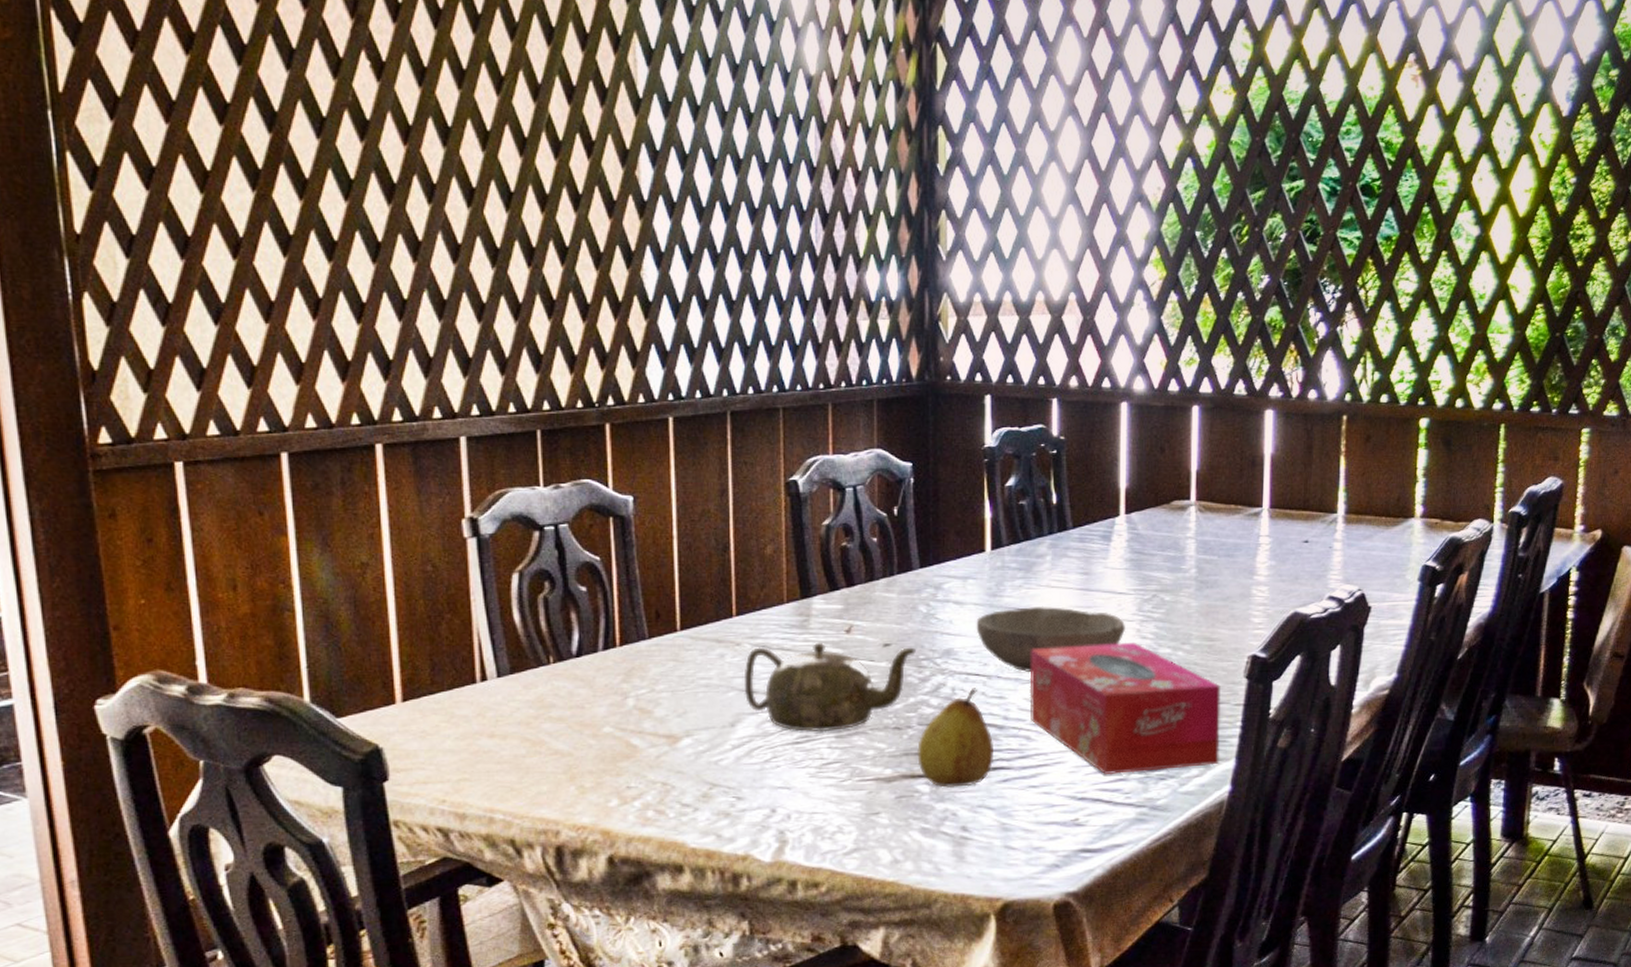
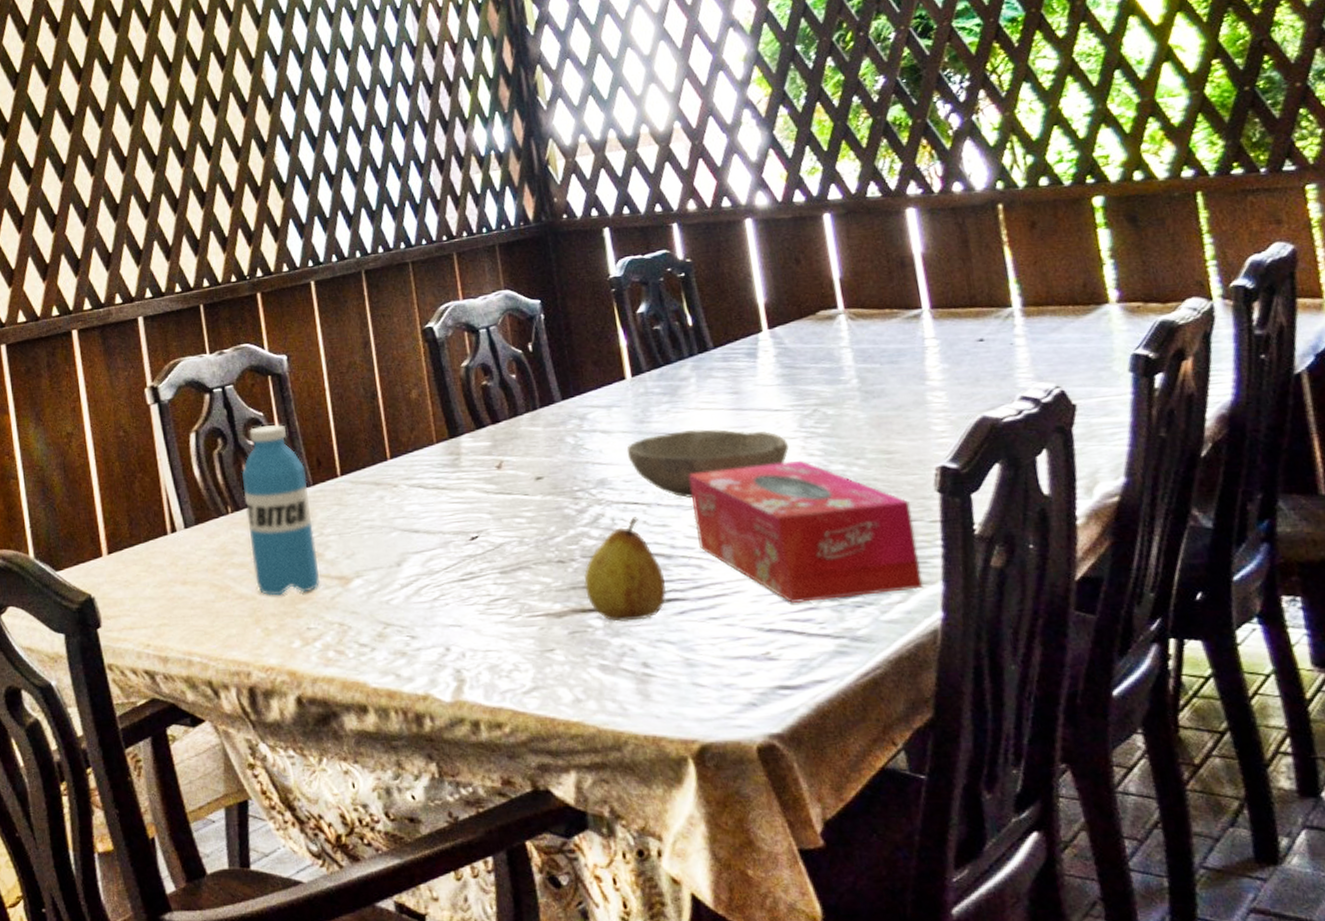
water bottle: none [568,570,646,753] -> present [241,423,320,596]
teapot: present [744,642,916,732] -> none [403,479,569,569]

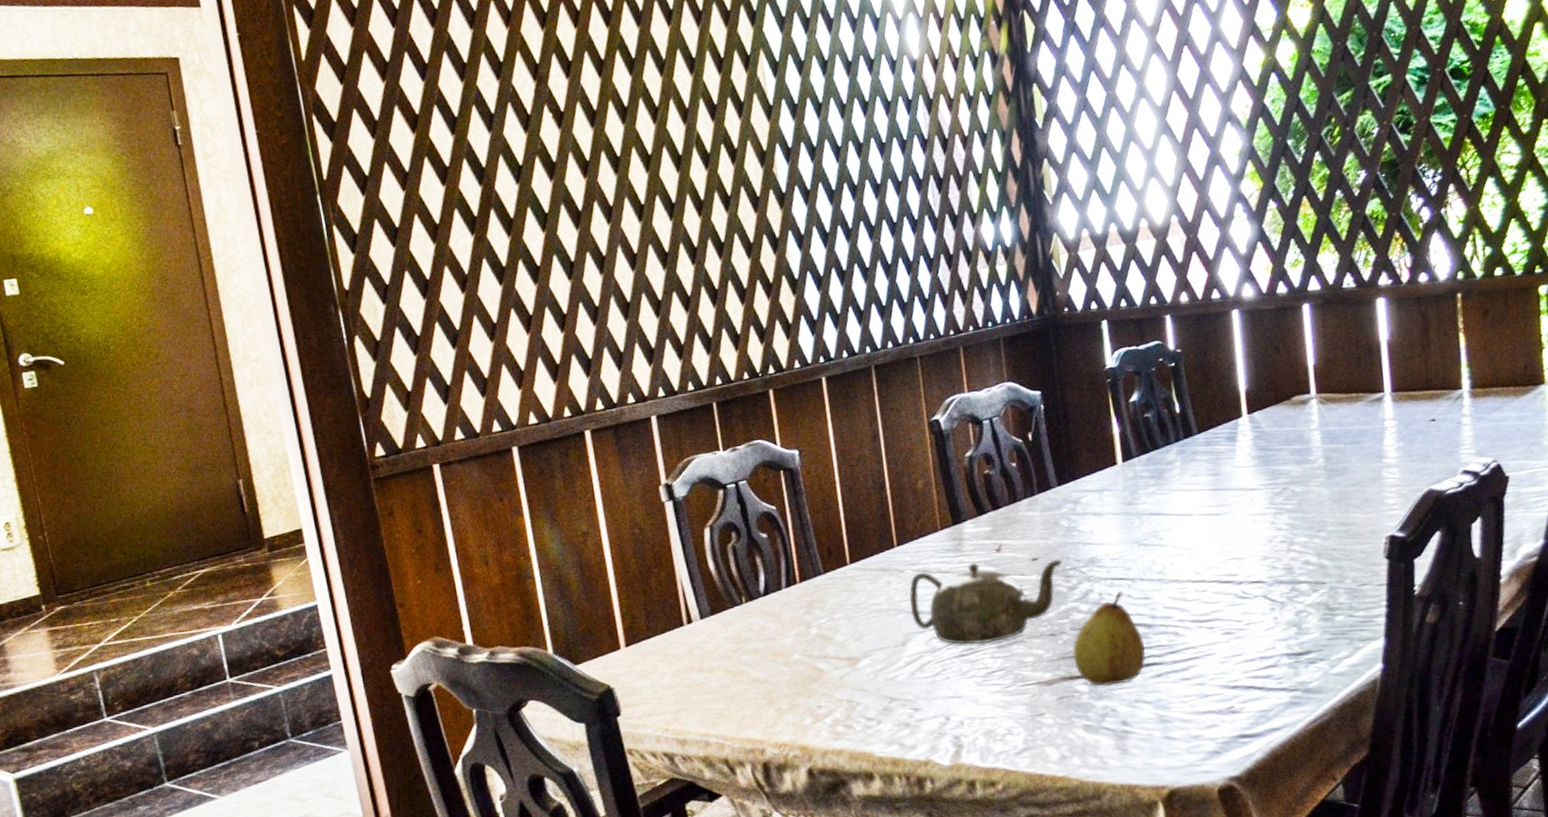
water bottle: present [241,423,320,596] -> none [754,516,830,679]
teapot: none [403,479,569,569] -> present [909,559,1062,645]
bowl: present [626,429,789,499] -> none [1115,508,1260,573]
tissue box: present [689,461,924,604] -> none [1170,535,1368,663]

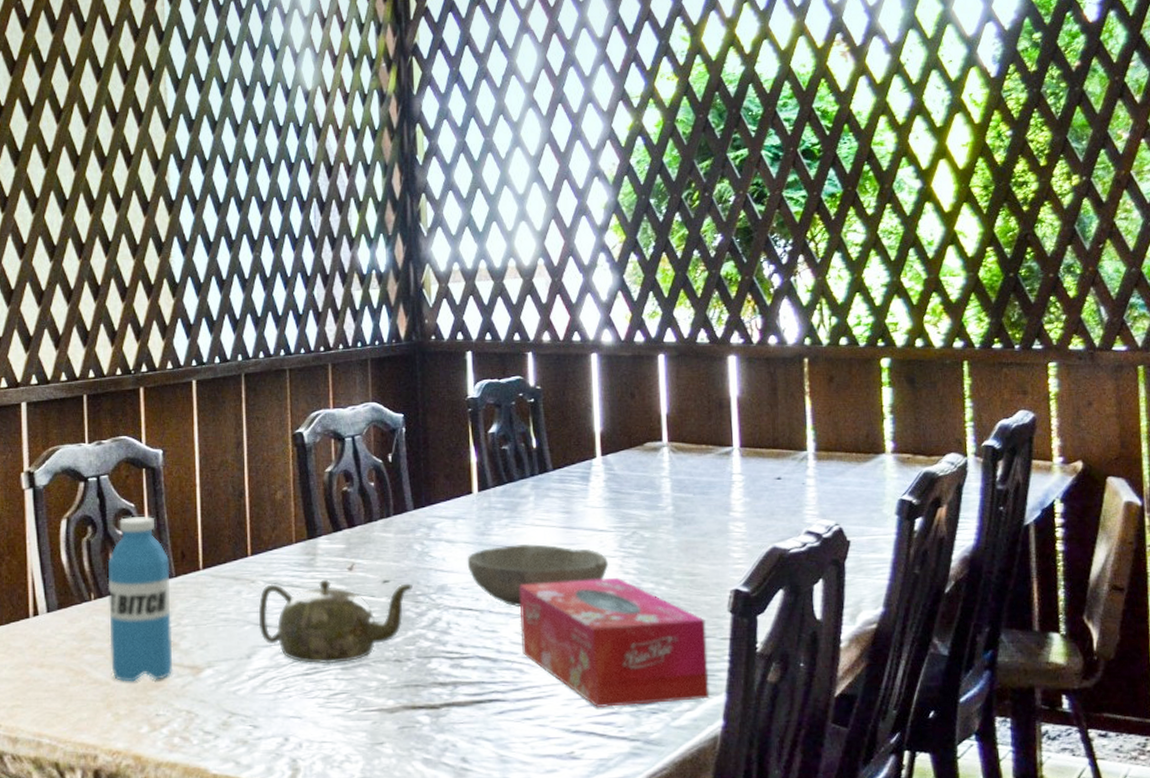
water bottle: none [754,516,830,679] -> present [107,515,173,682]
fruit: present [1073,591,1146,687] -> none [417,622,490,719]
bowl: none [1115,508,1260,573] -> present [467,543,608,608]
tissue box: none [1170,535,1368,663] -> present [519,578,710,708]

